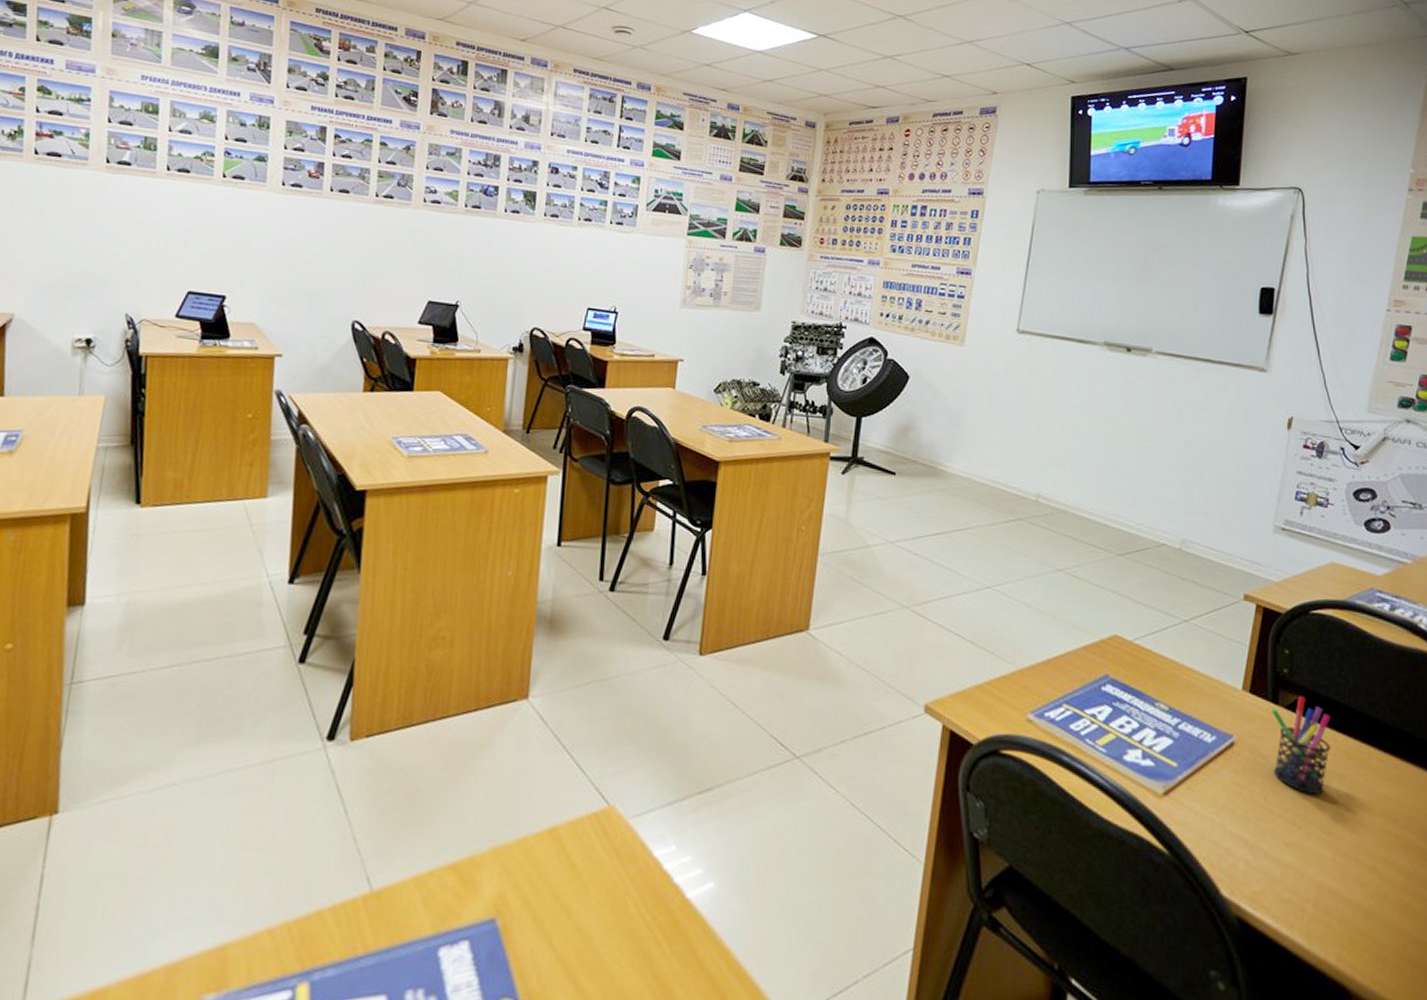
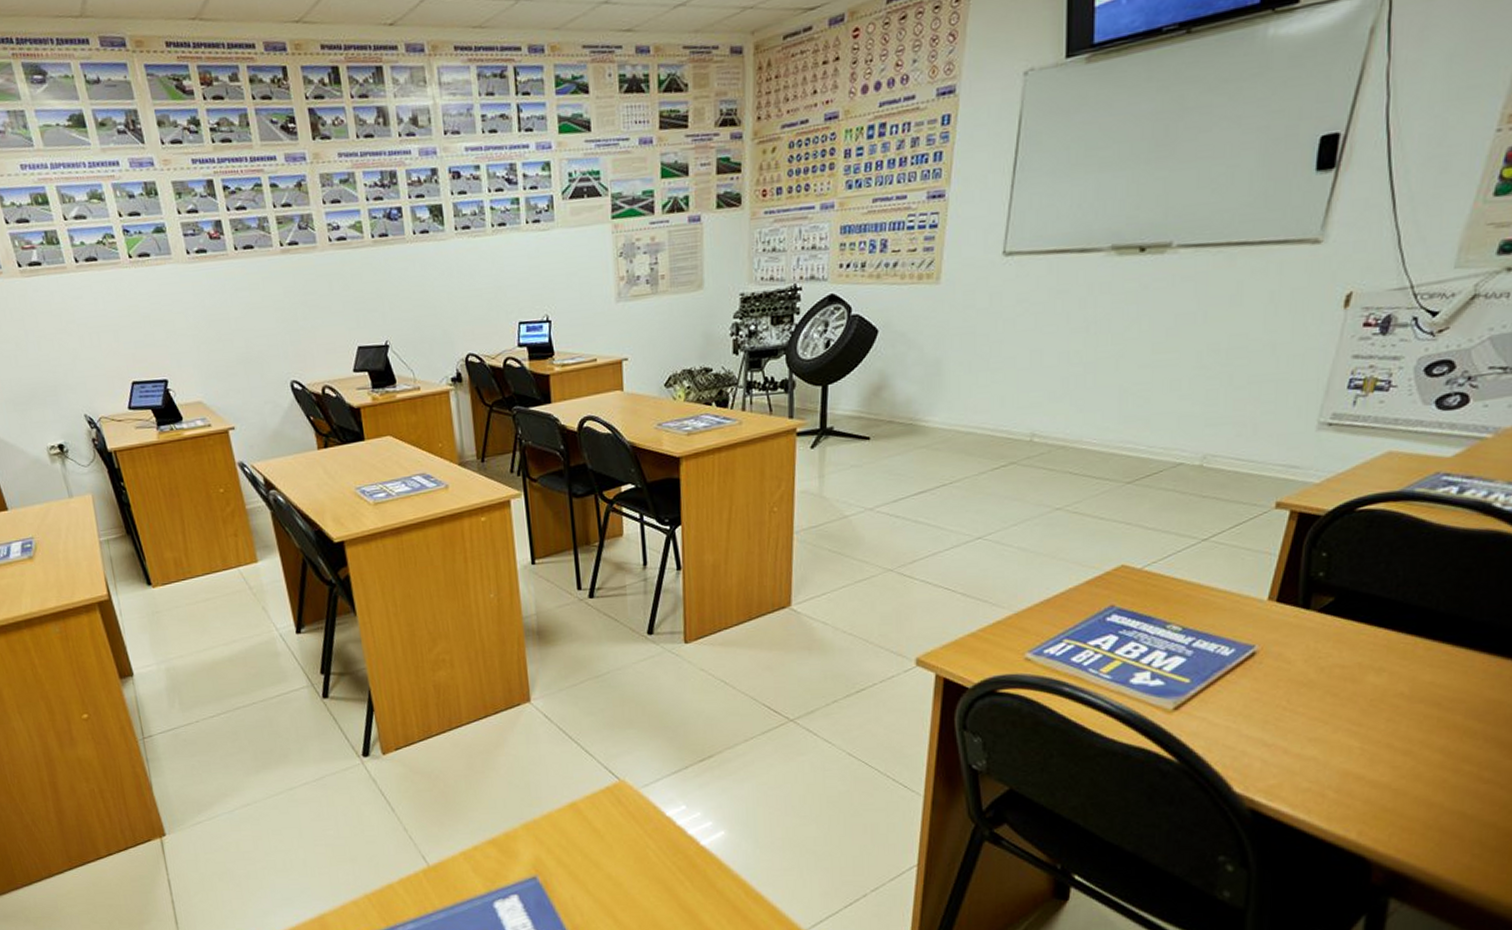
pen holder: present [1272,696,1331,795] -> none [1299,597,1372,691]

